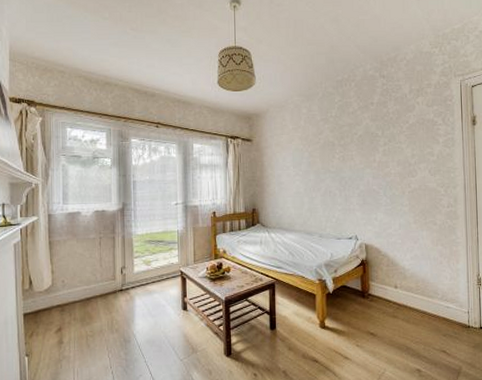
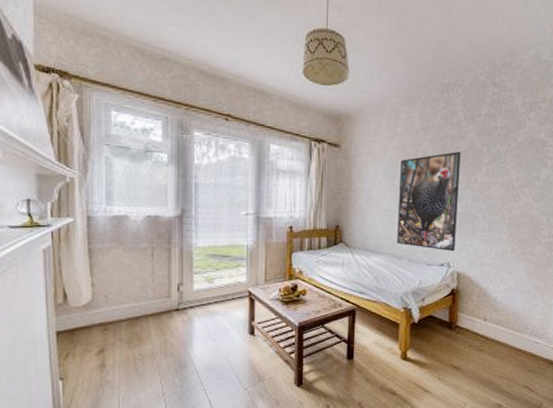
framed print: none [306,136,361,226] -> present [397,151,461,252]

